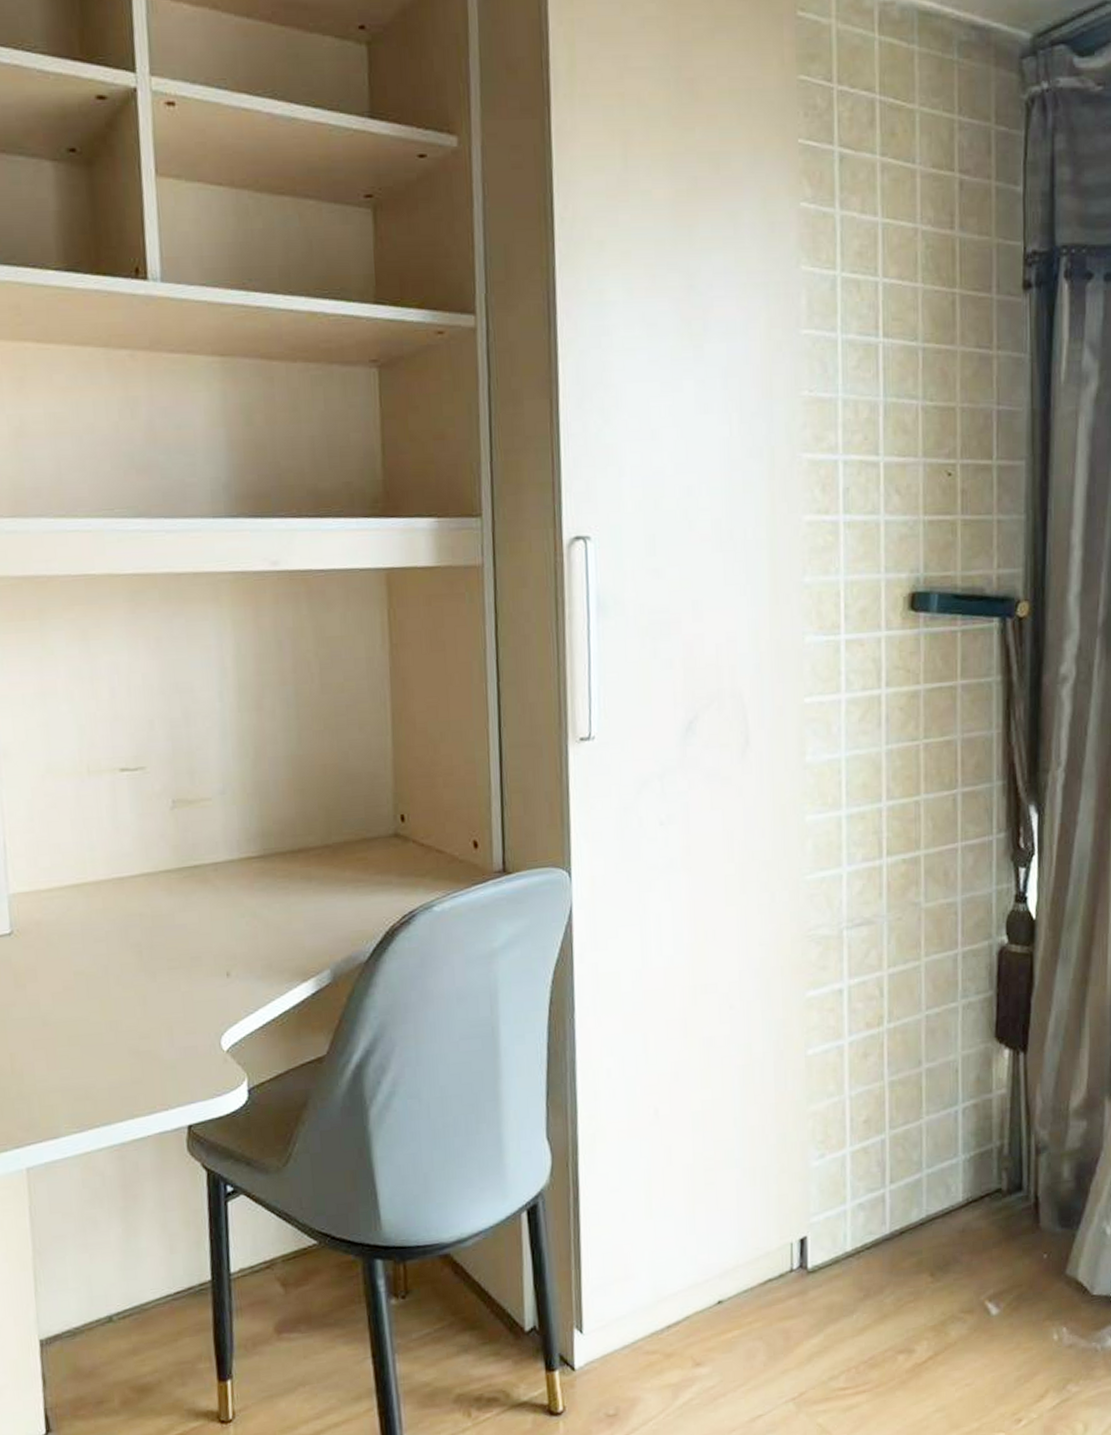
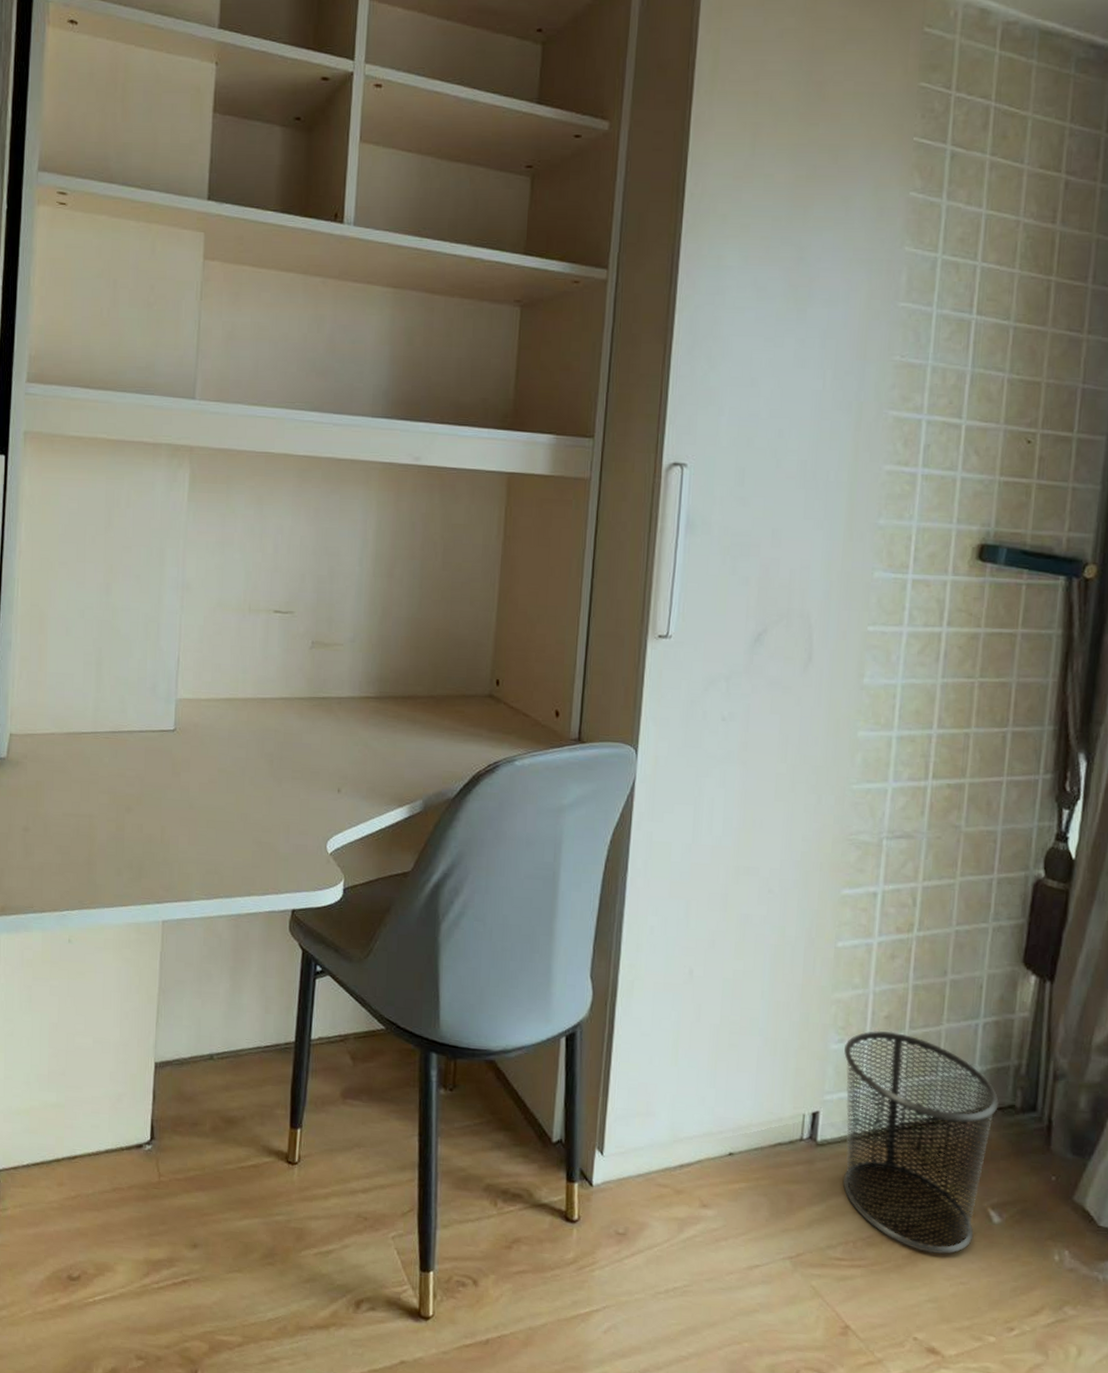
waste bin: none [826,1135,985,1362] -> present [843,1030,999,1254]

